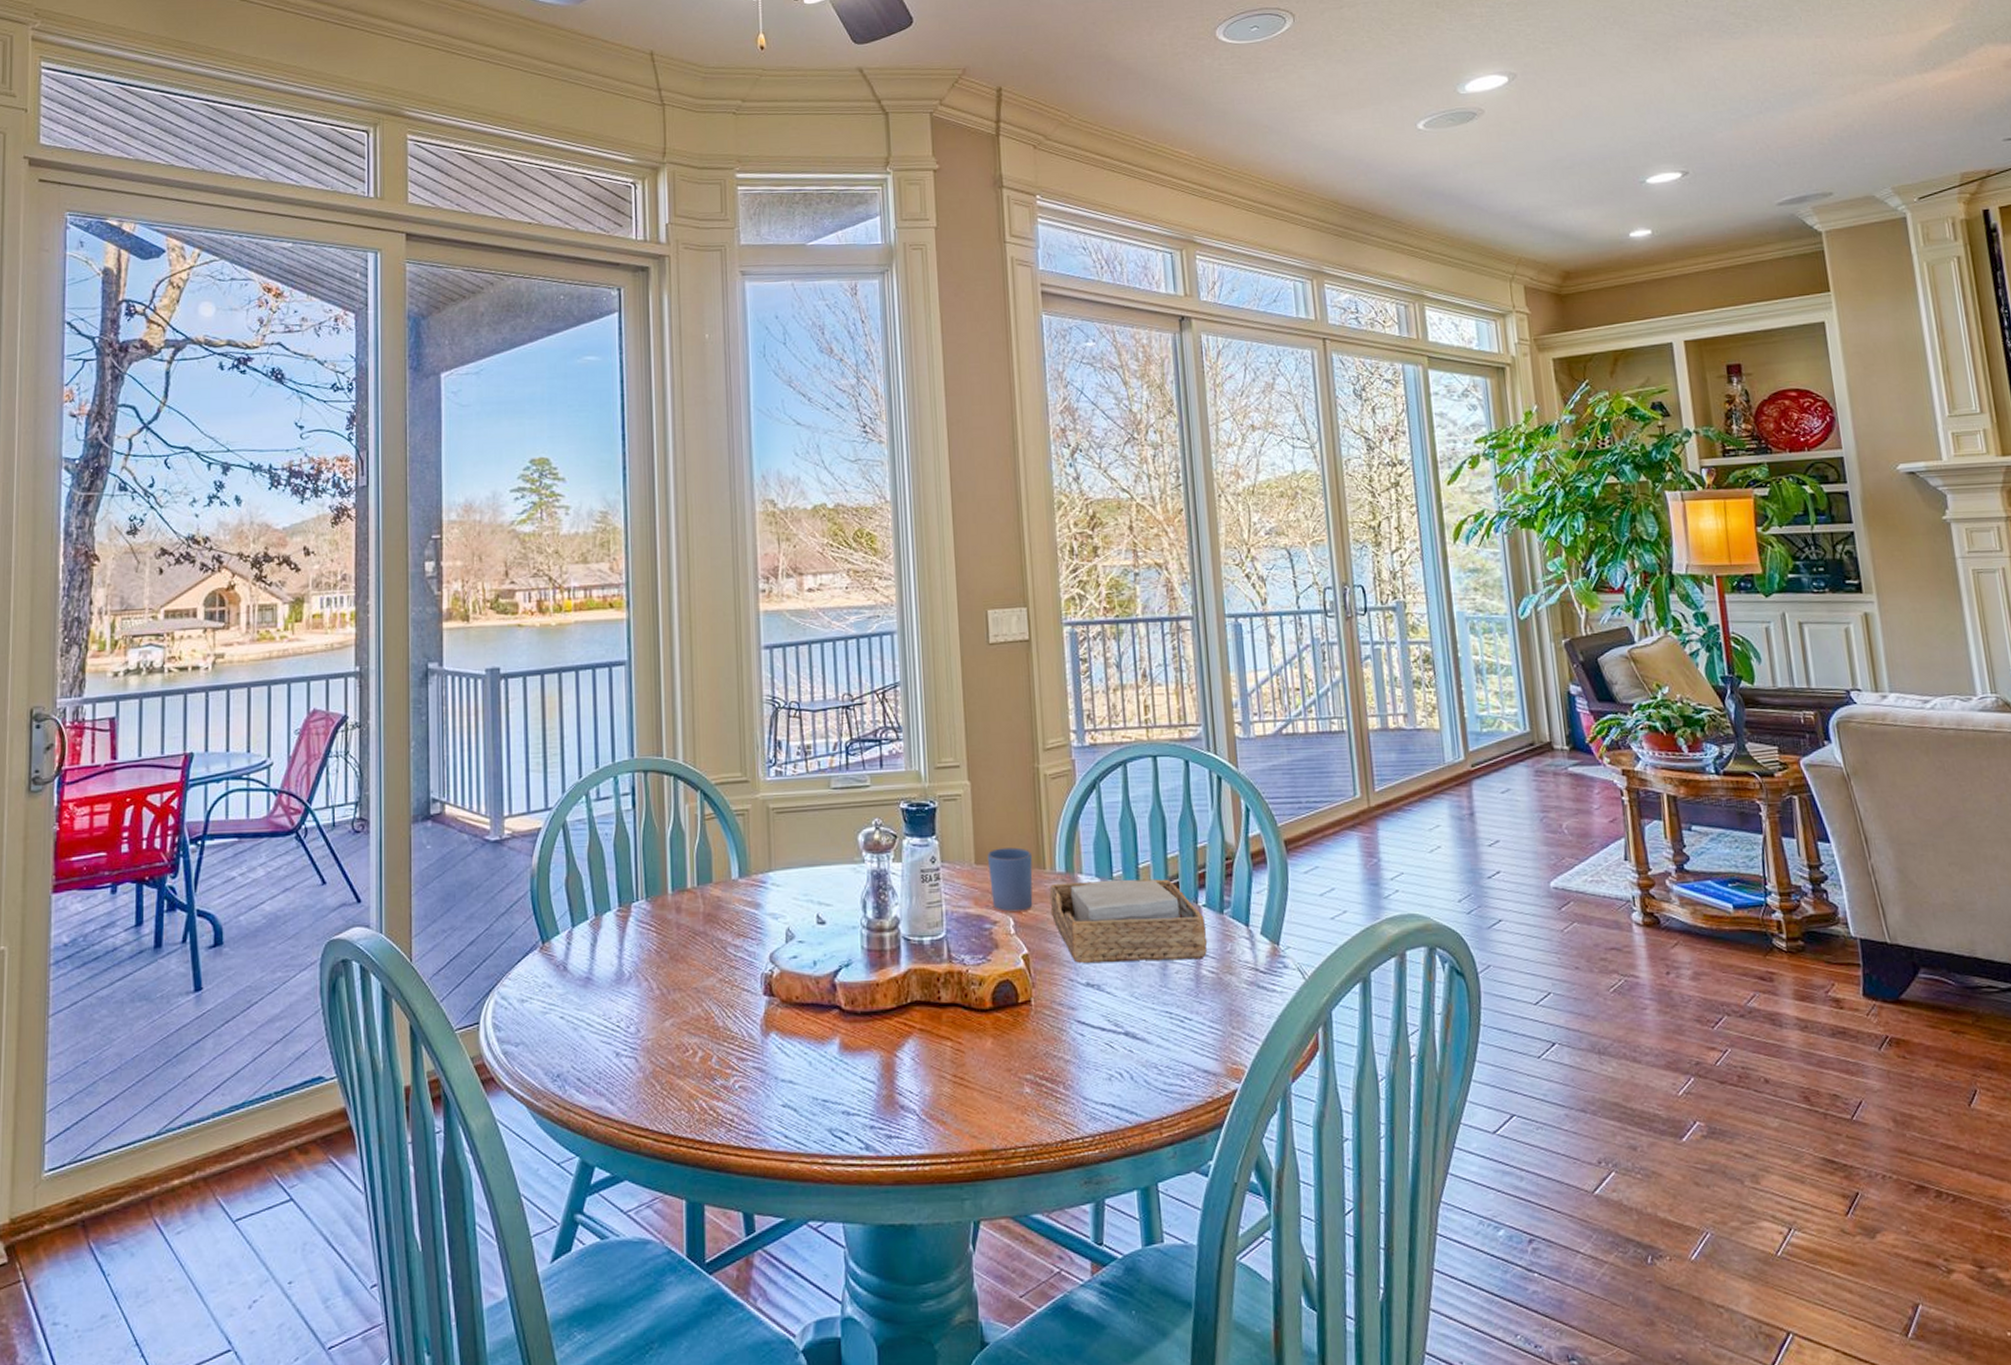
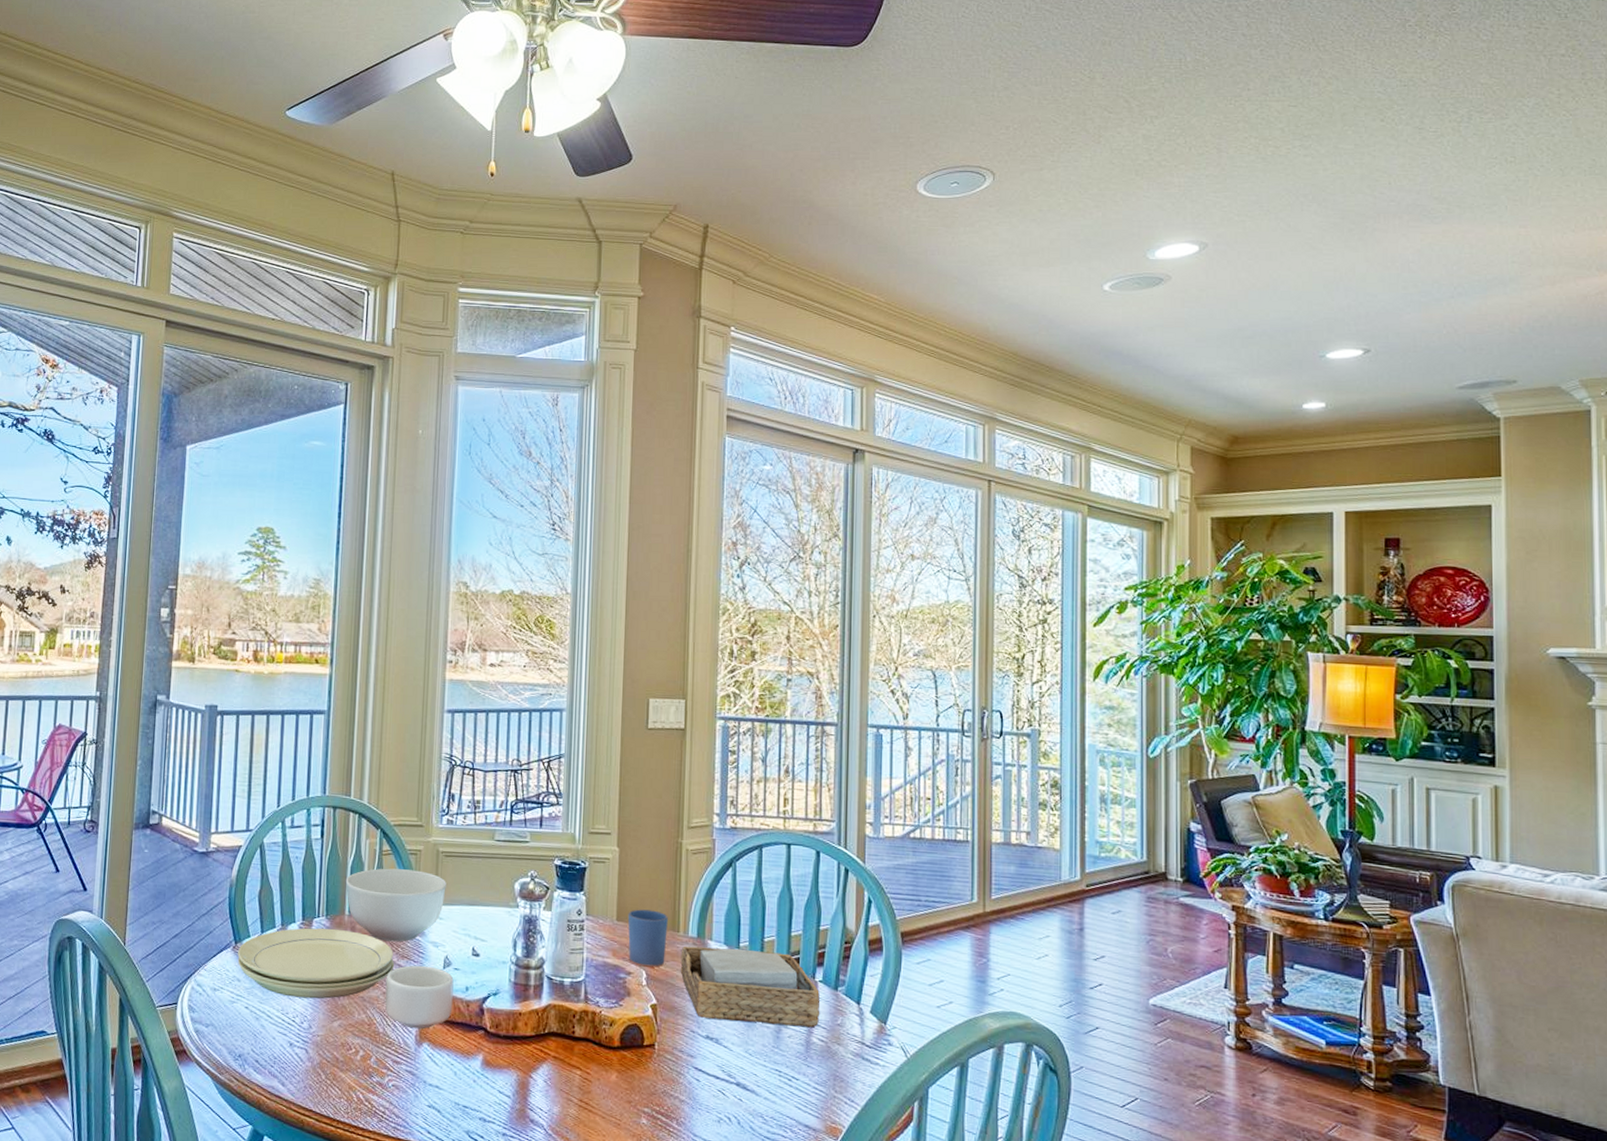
plate: none [546,912,729,999] -> present [237,928,394,999]
bowl: none [665,833,782,920] -> present [345,868,448,942]
mug: none [721,942,801,1018] -> present [385,965,454,1029]

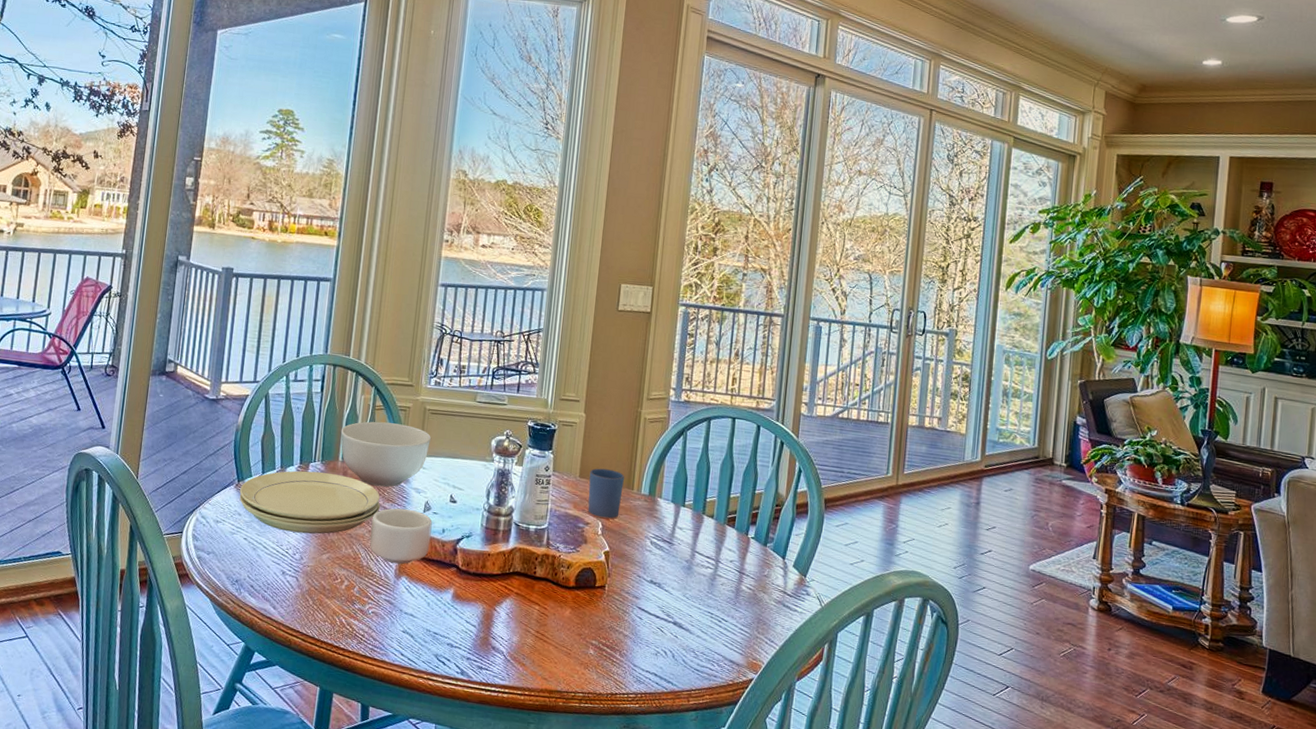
napkin holder: present [680,946,820,1028] -> none [631,502,751,578]

